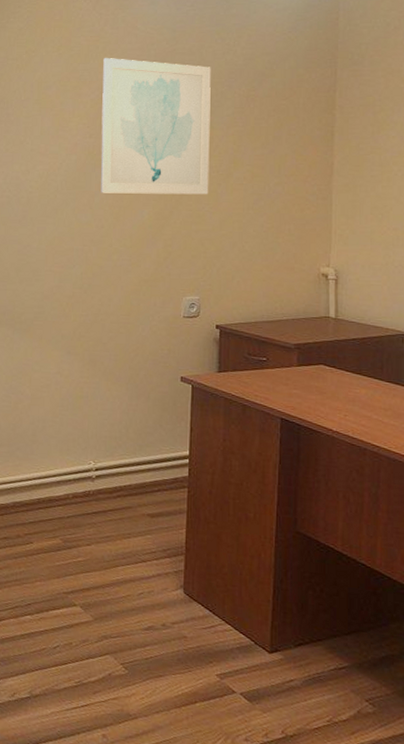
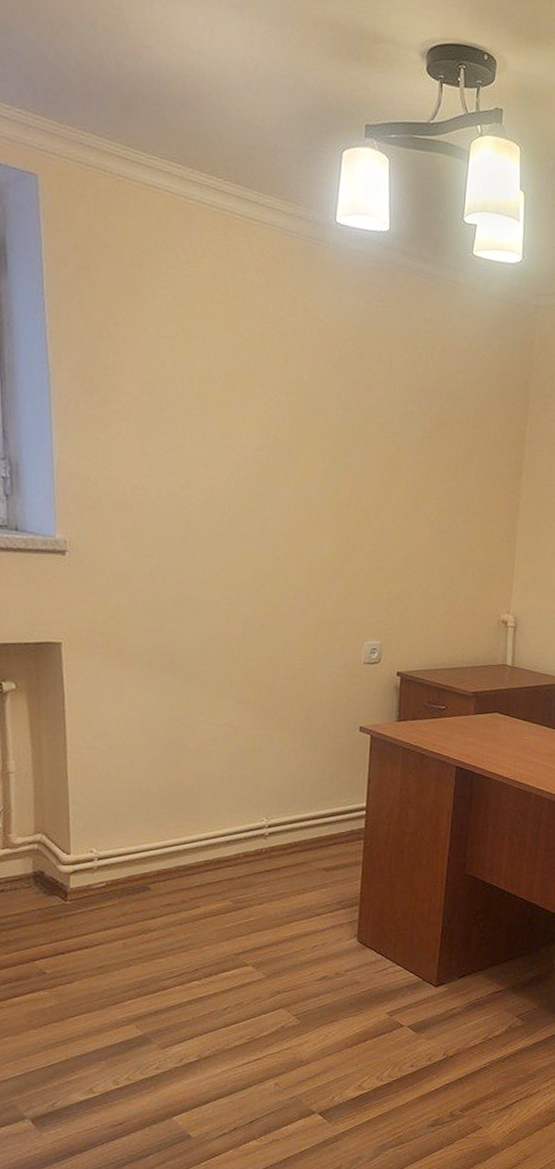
wall art: present [101,58,211,195] -> none [275,352,401,529]

